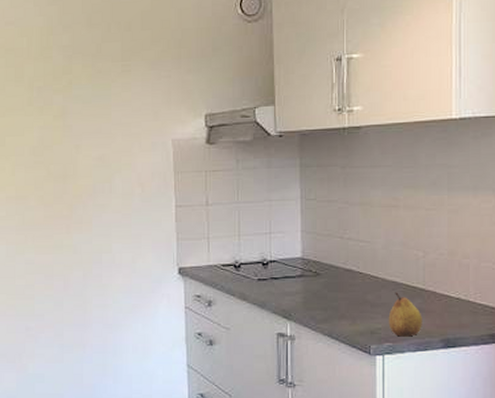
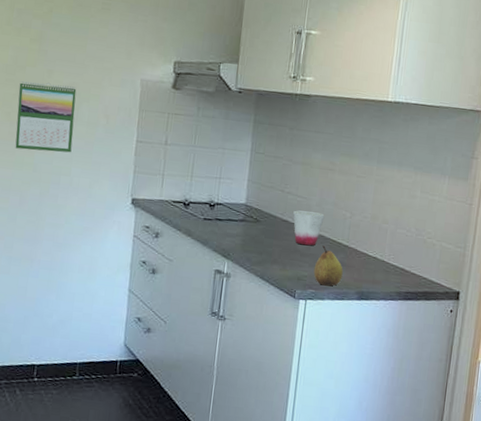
calendar: none [48,158,109,232] -> present [15,81,77,153]
cup: none [357,256,393,295] -> present [293,210,325,246]

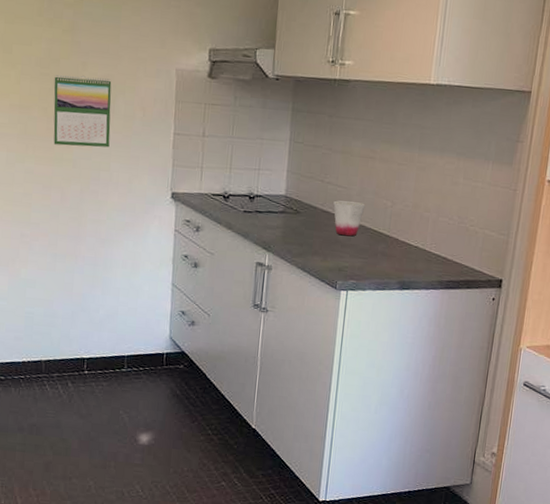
fruit: present [313,245,343,286] -> none [354,235,384,277]

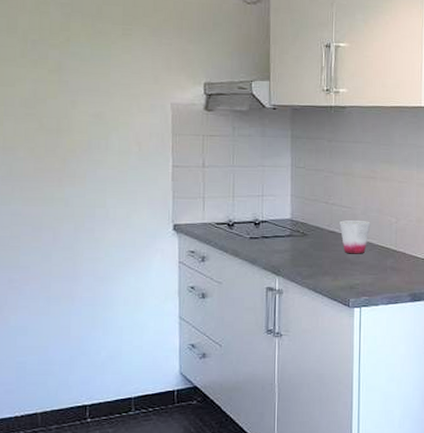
calendar: present [53,75,112,148] -> none [41,113,105,185]

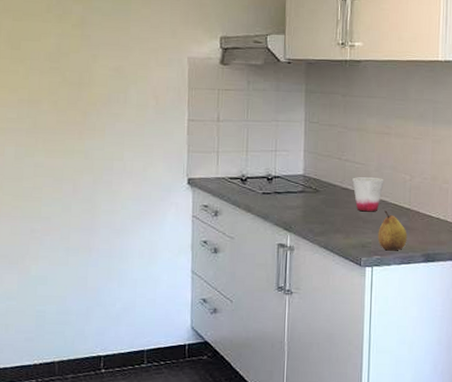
fruit: none [365,252,394,292] -> present [377,210,407,251]

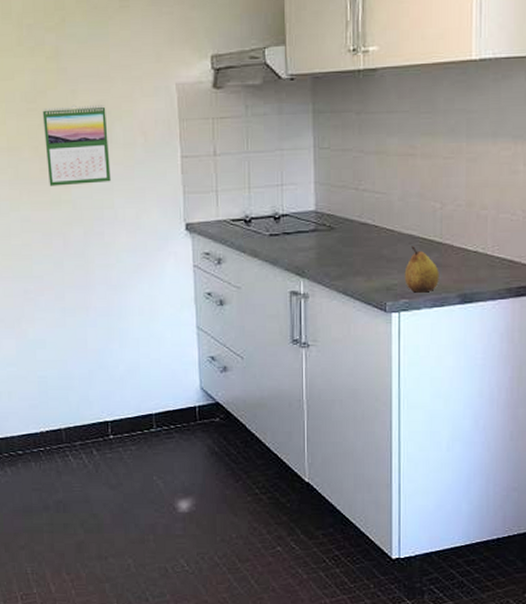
calendar: none [63,67,123,138] -> present [42,104,111,187]
cup: present [352,177,384,212] -> none [372,208,410,249]

